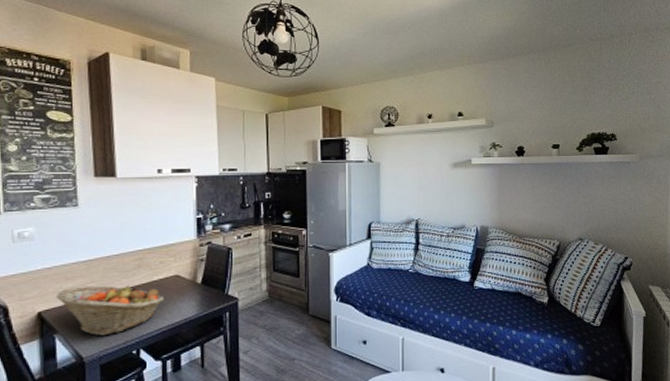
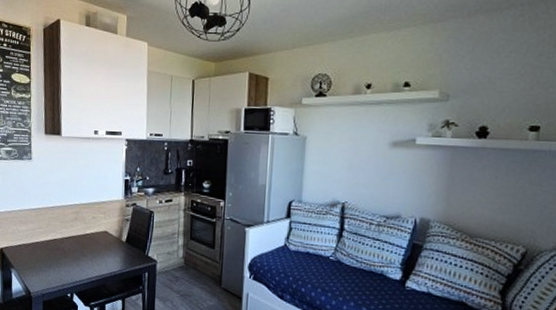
fruit basket: present [56,284,165,336] -> none [13,230,95,277]

